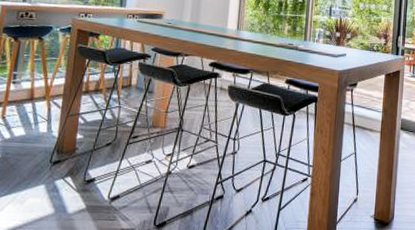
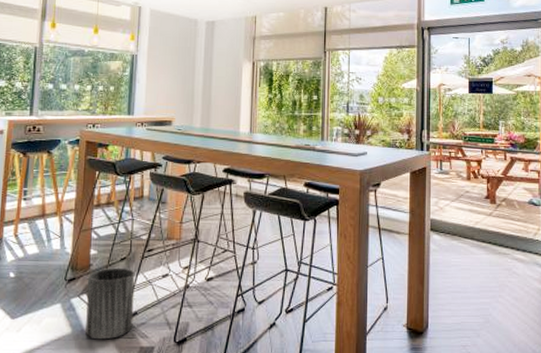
trash can: none [68,152,120,221] -> present [86,267,135,340]

